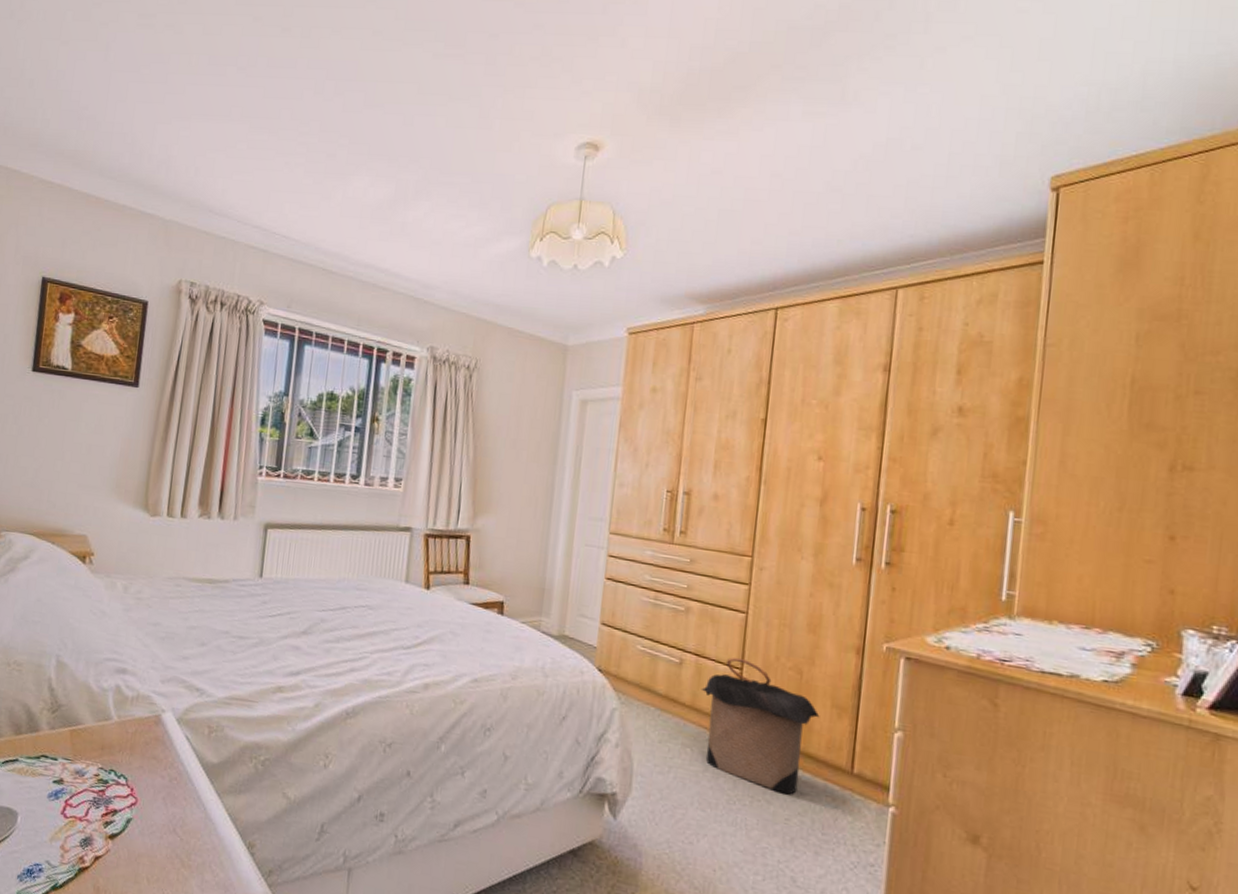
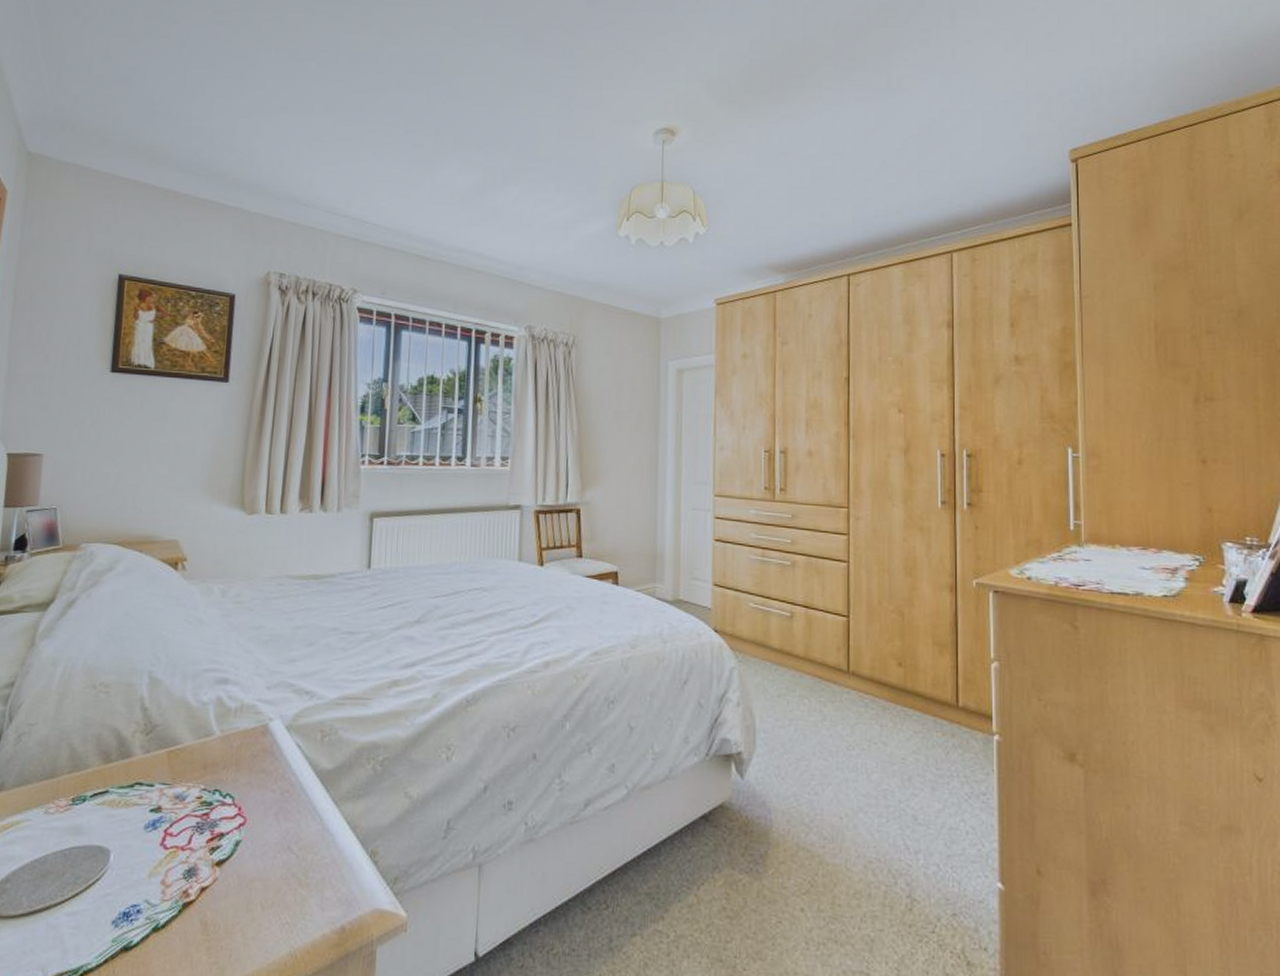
laundry hamper: present [701,657,820,795] -> none [813,605,923,734]

